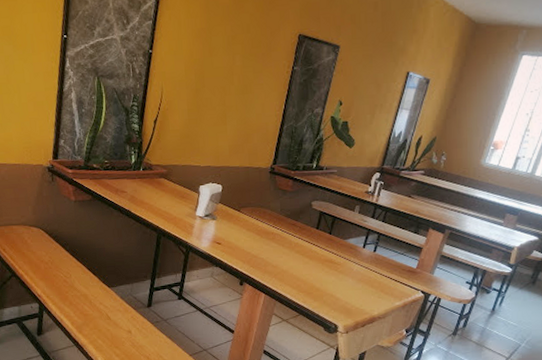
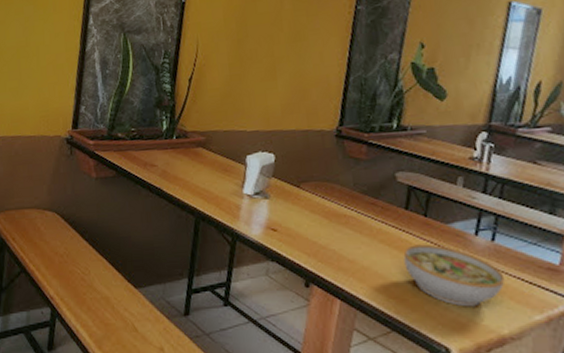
bowl: none [312,254,380,298] -> present [403,244,505,307]

